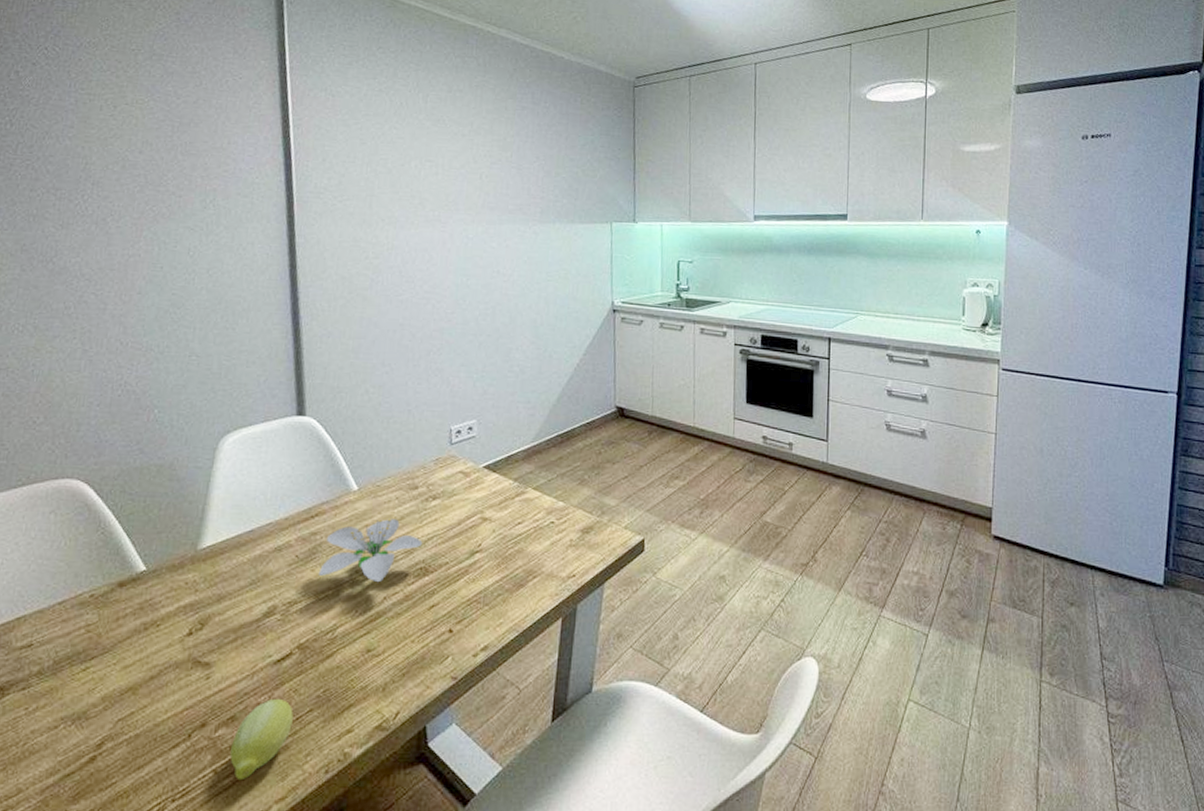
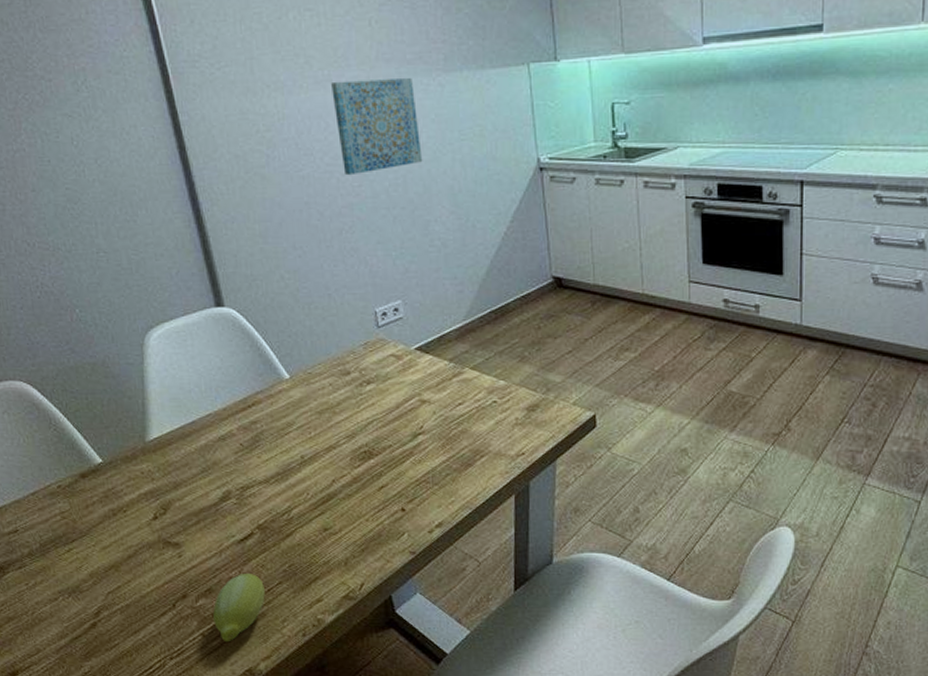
flower: present [318,519,423,582] -> none [265,405,363,466]
wall art: none [439,221,512,303] -> present [331,77,423,176]

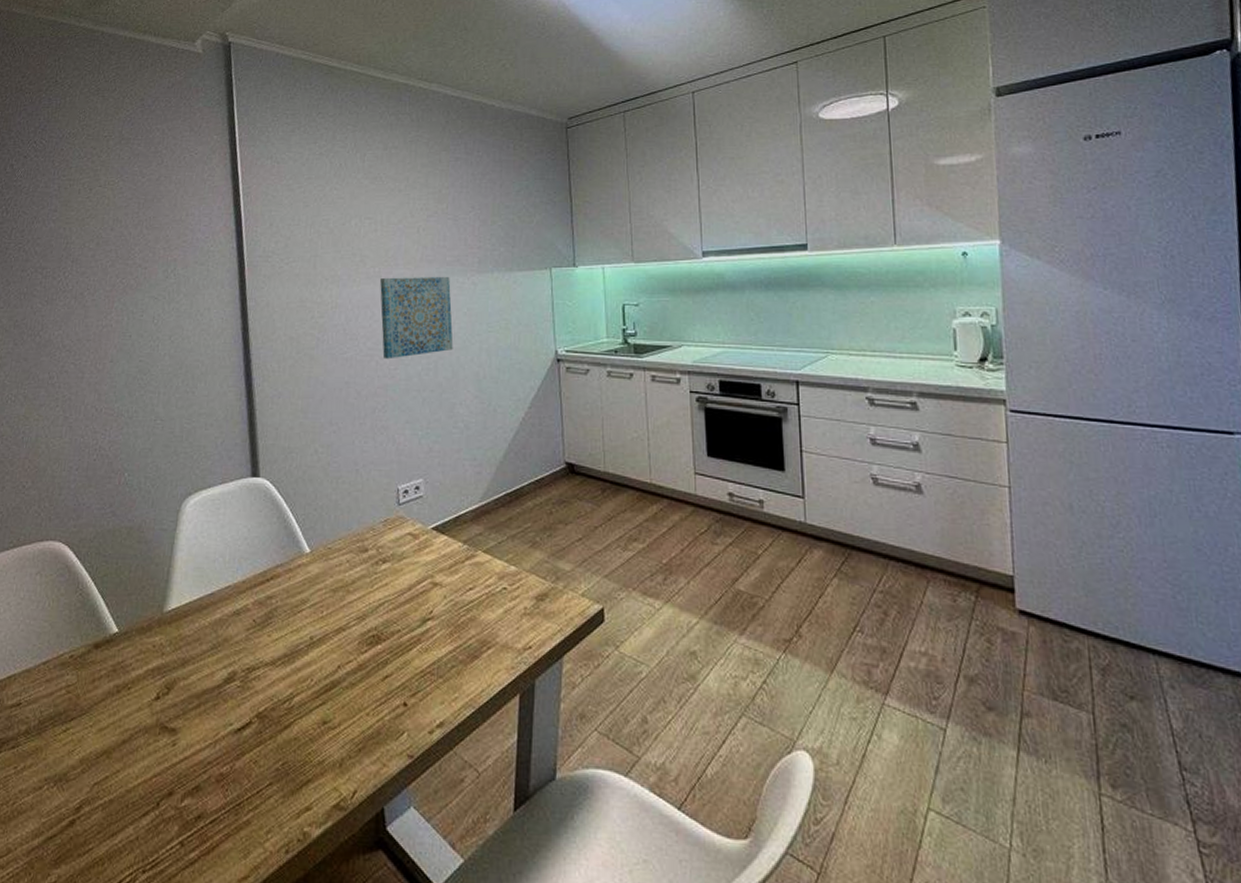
fruit: present [213,572,265,642] -> none [195,769,254,855]

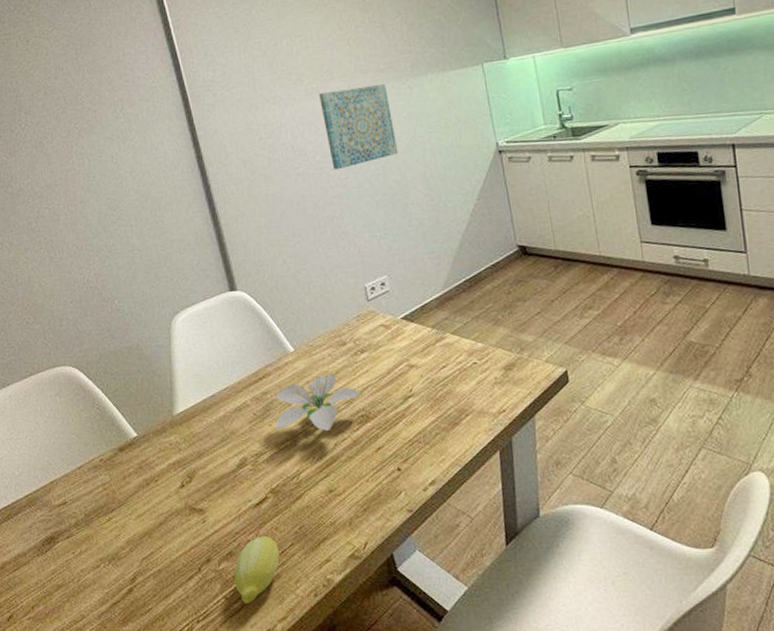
fruit: none [195,769,254,855] -> present [234,535,280,605]
flower: none [274,582,374,649] -> present [275,374,360,431]

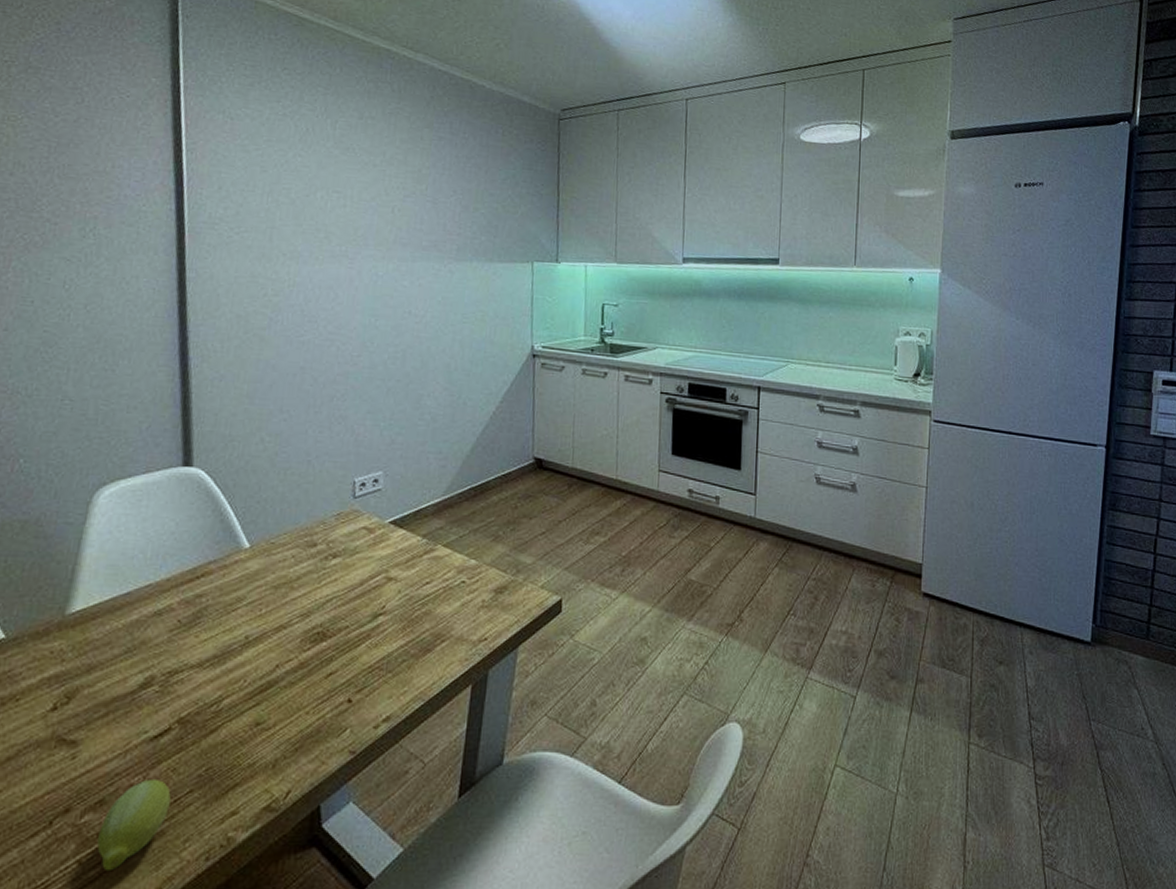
flower: present [275,374,360,431] -> none [203,579,321,648]
wall art: present [319,83,398,170] -> none [345,257,426,346]

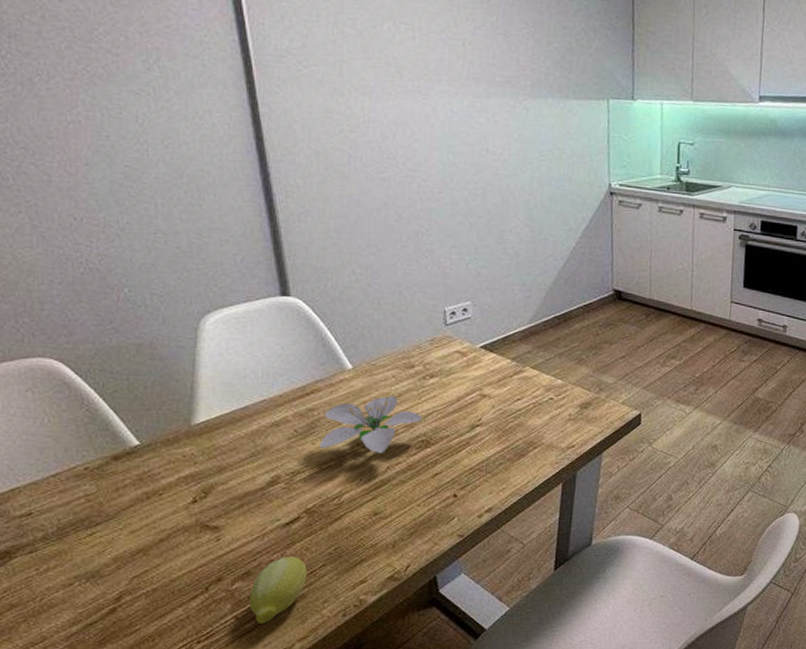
flower: none [203,579,321,648] -> present [319,395,423,453]

